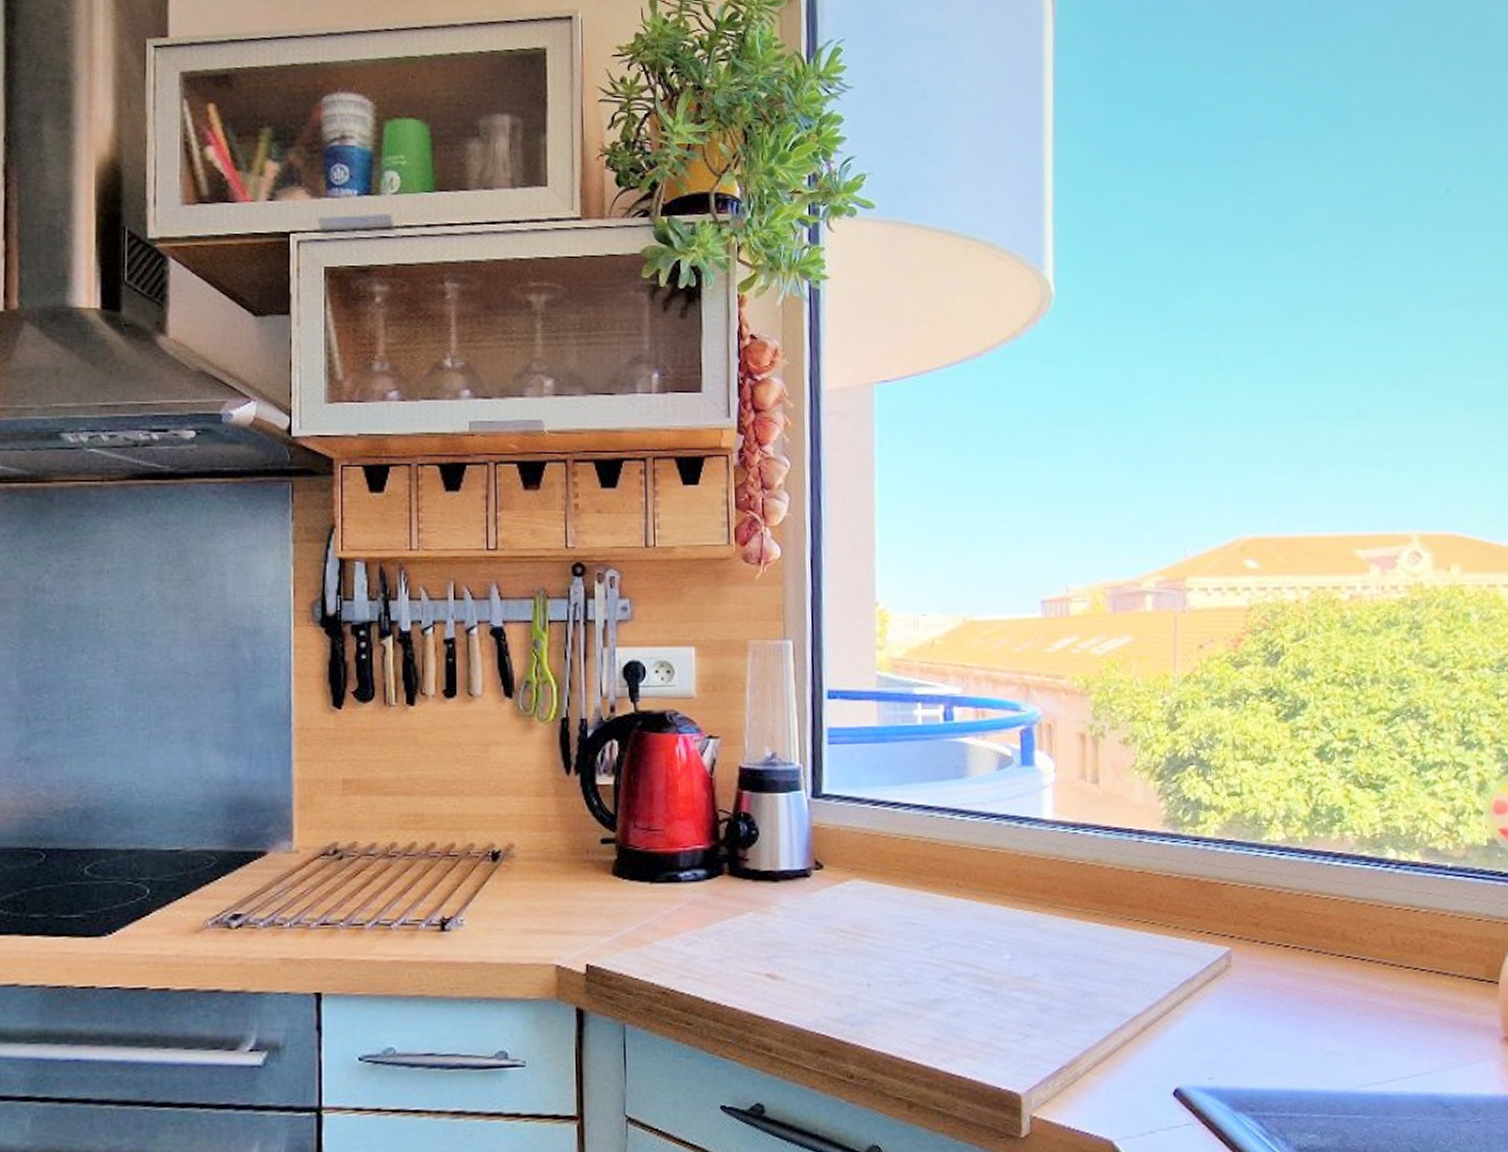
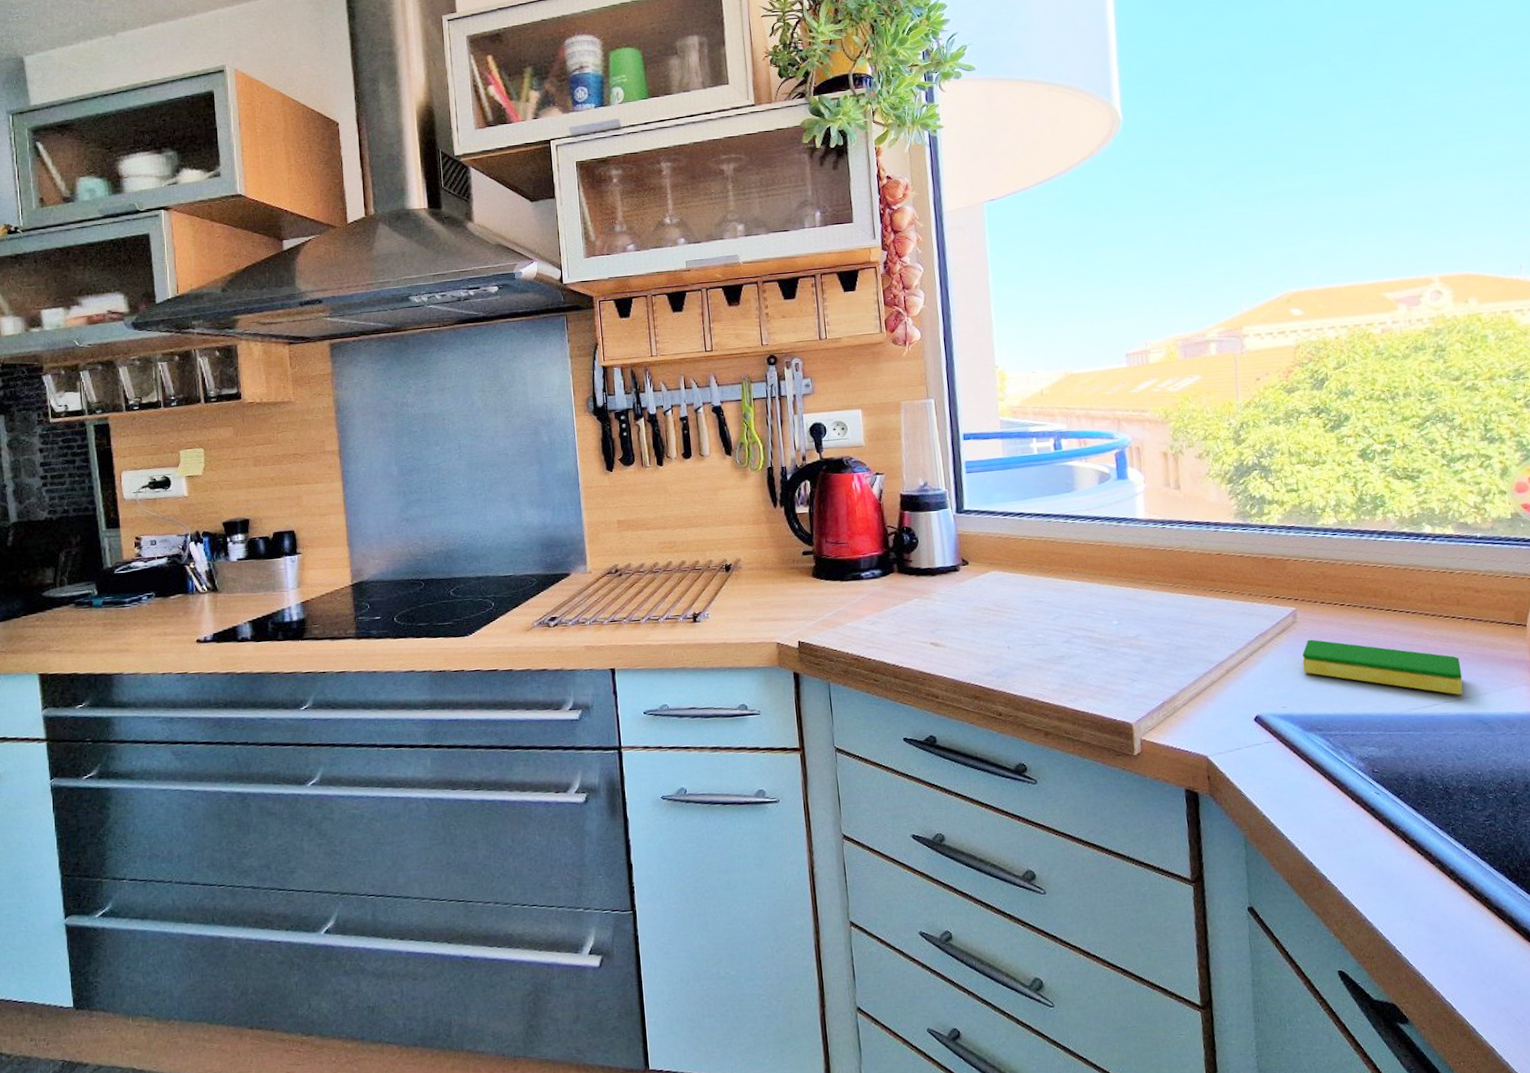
dish sponge: none [1235,990,1423,1069] -> present [1302,639,1464,695]

